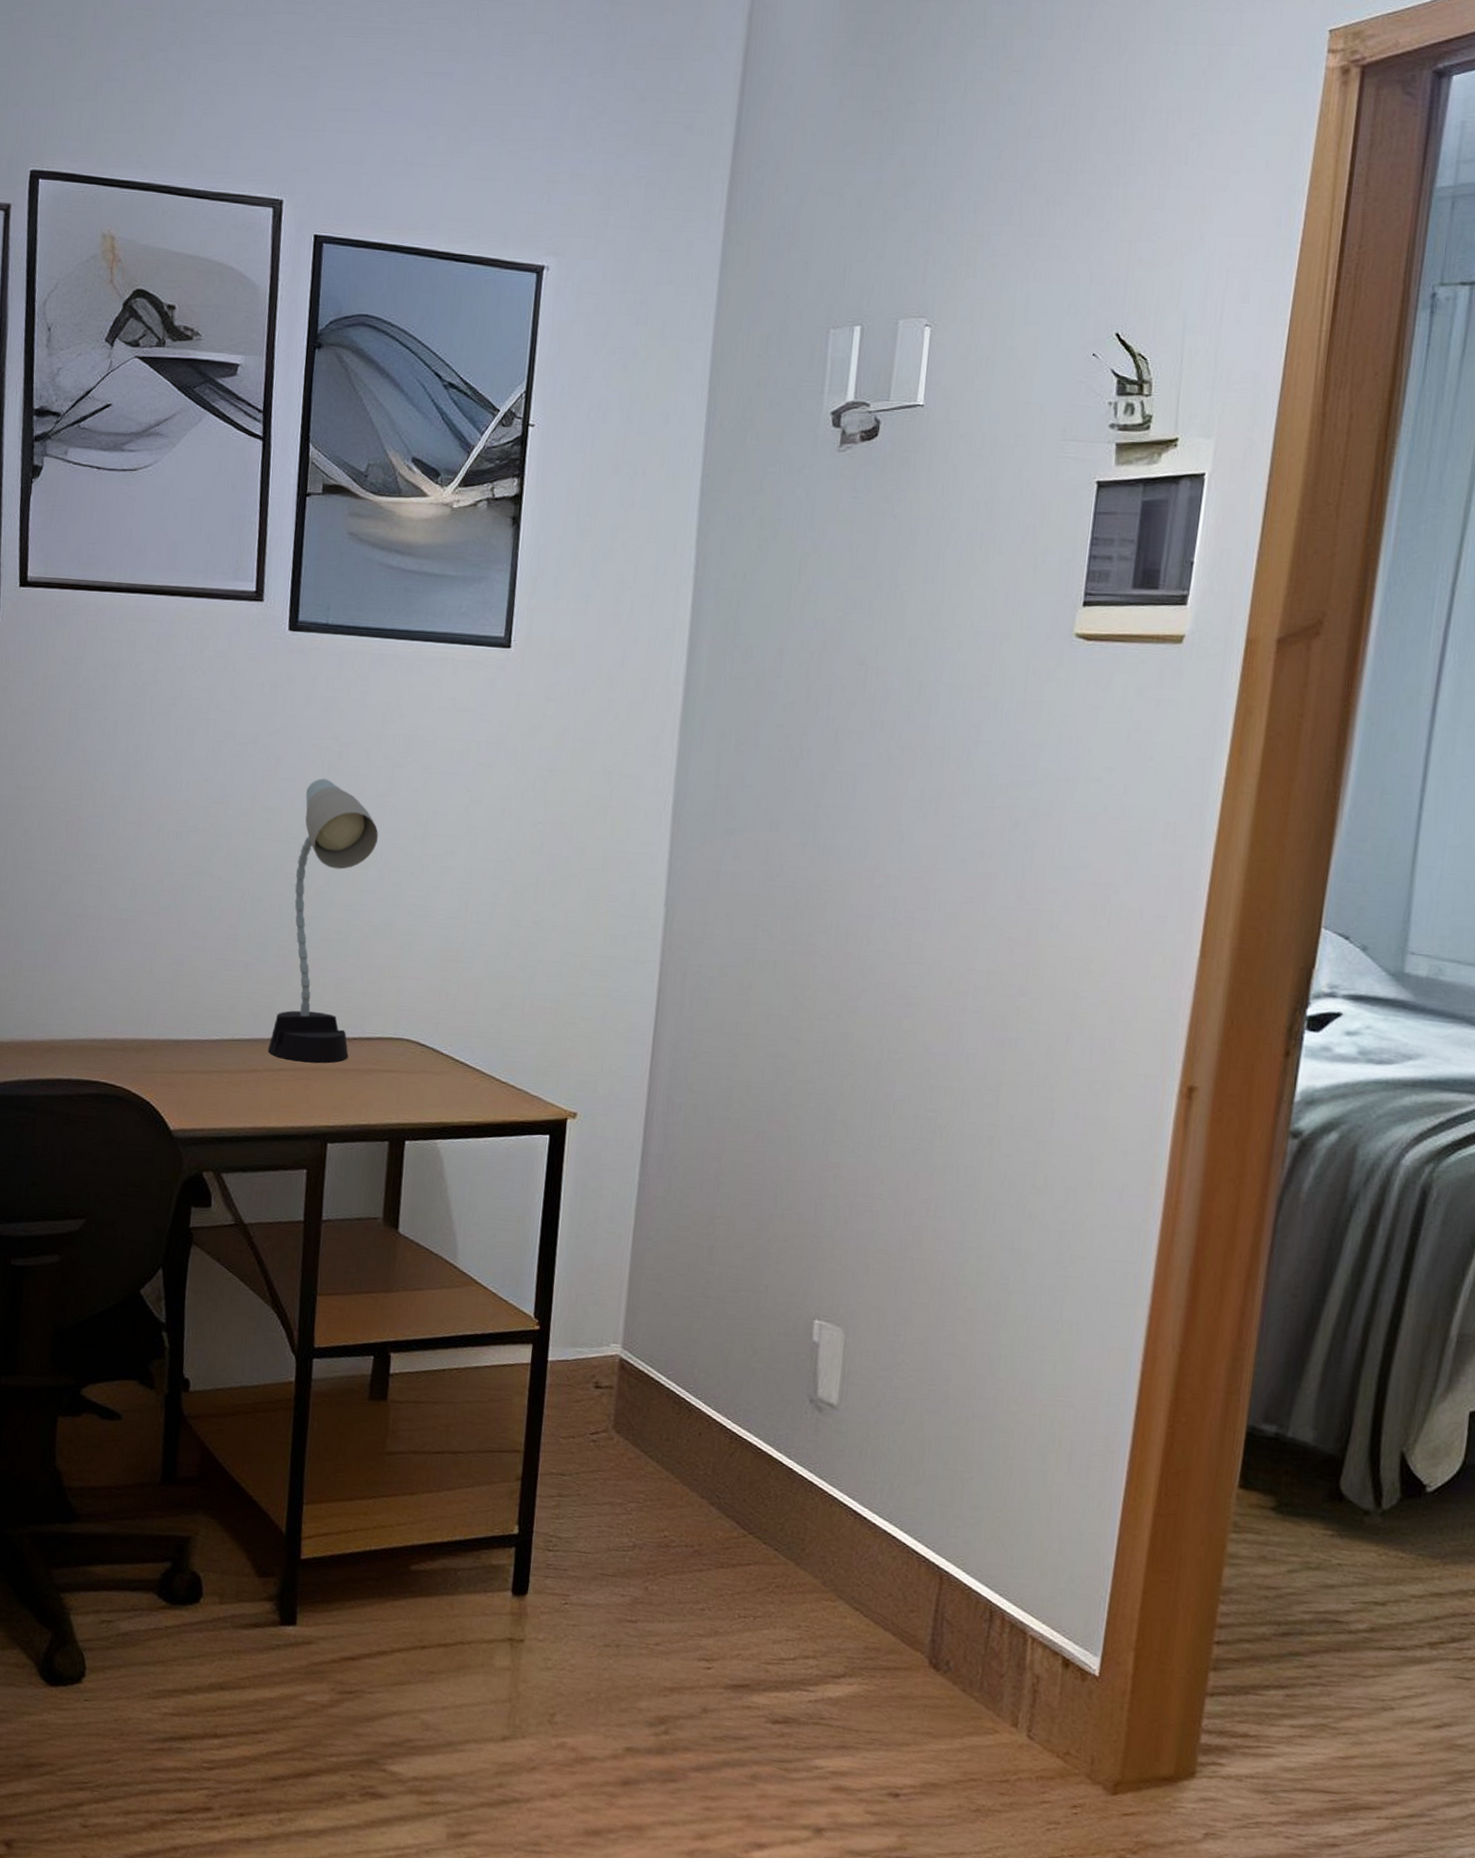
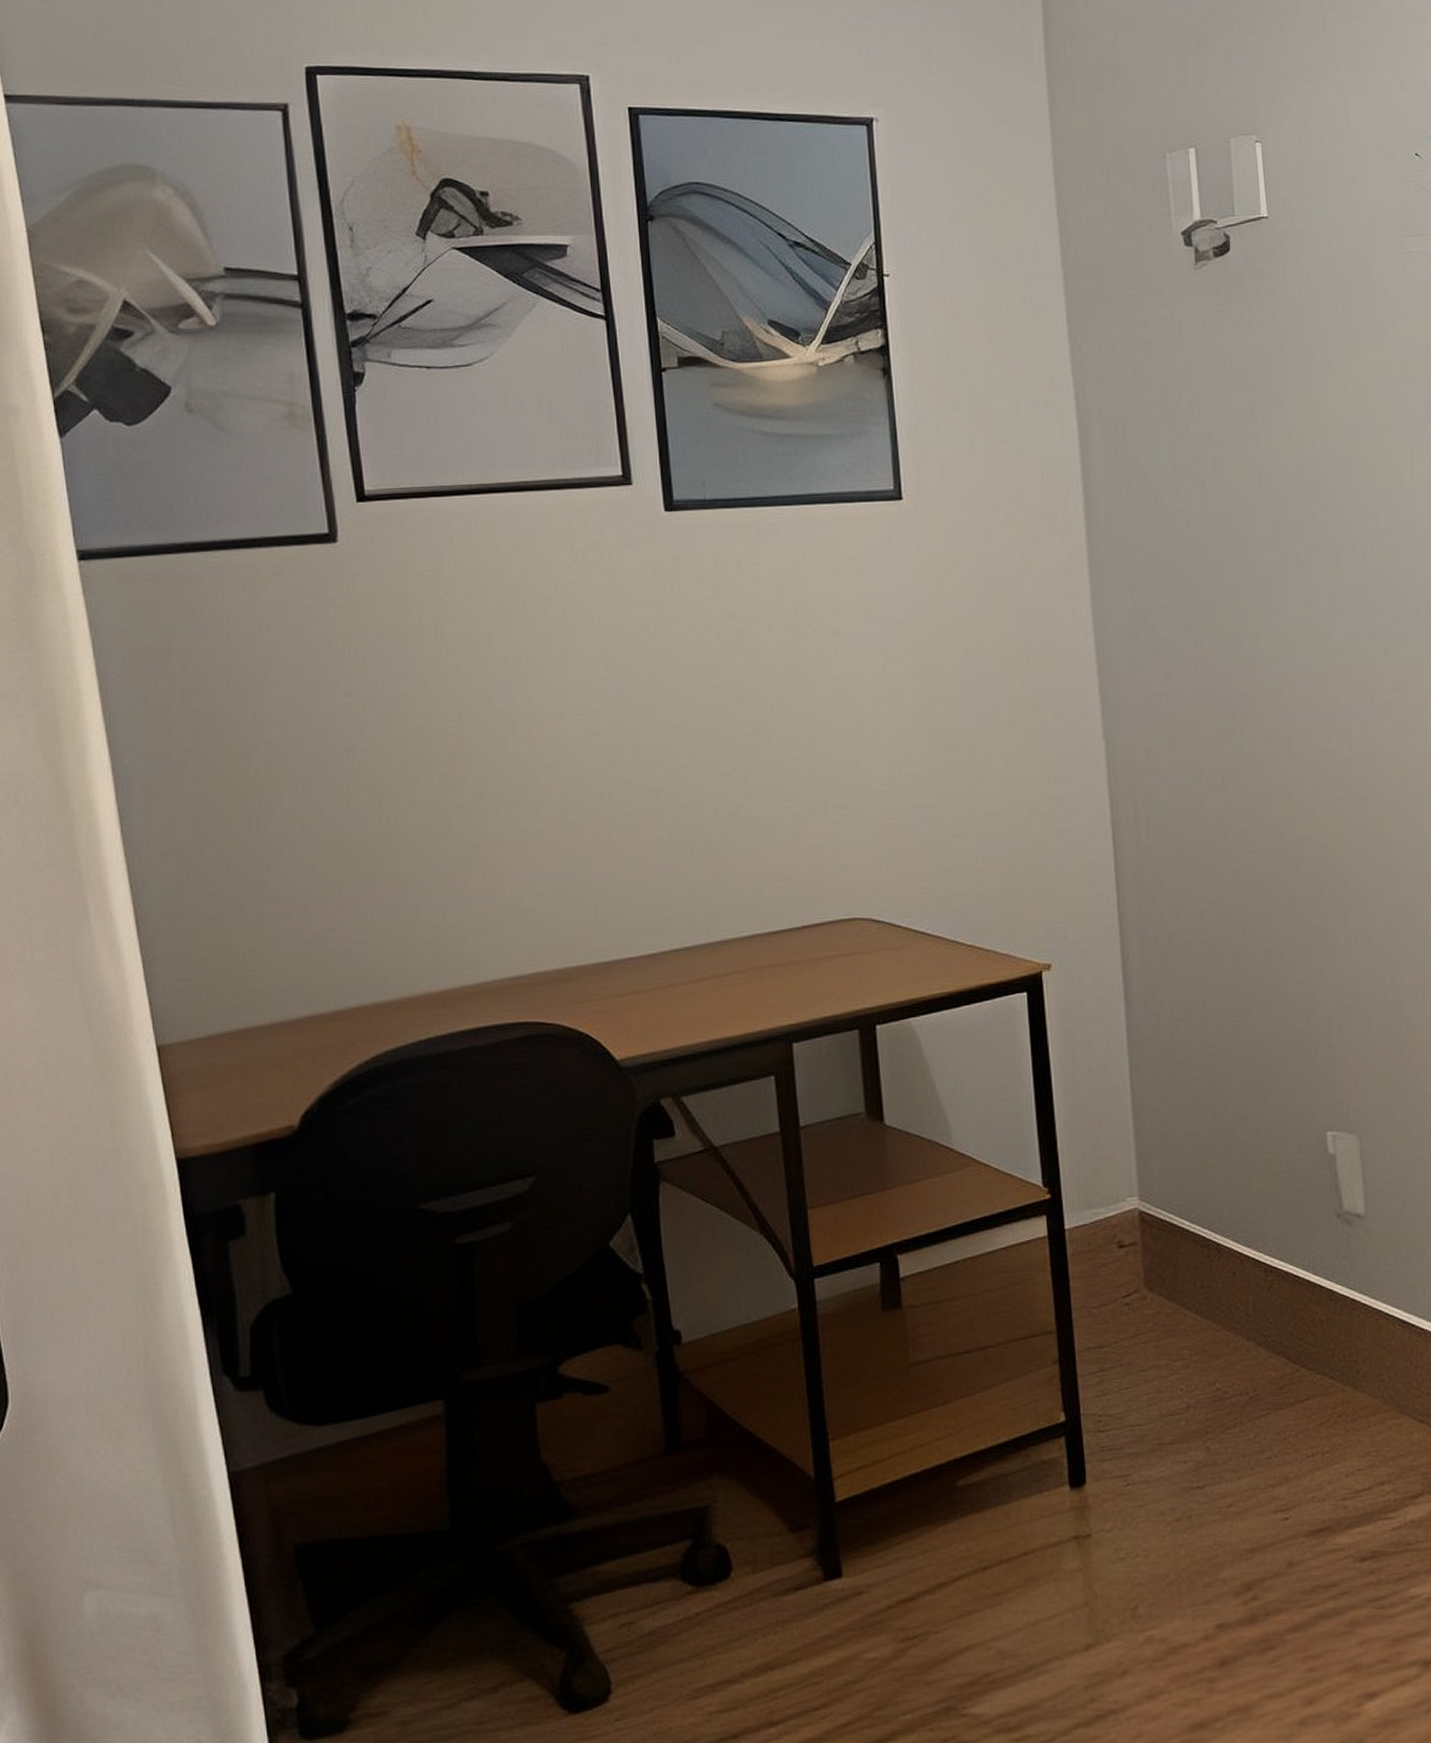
desk lamp: present [267,778,378,1063] -> none [710,659,800,962]

